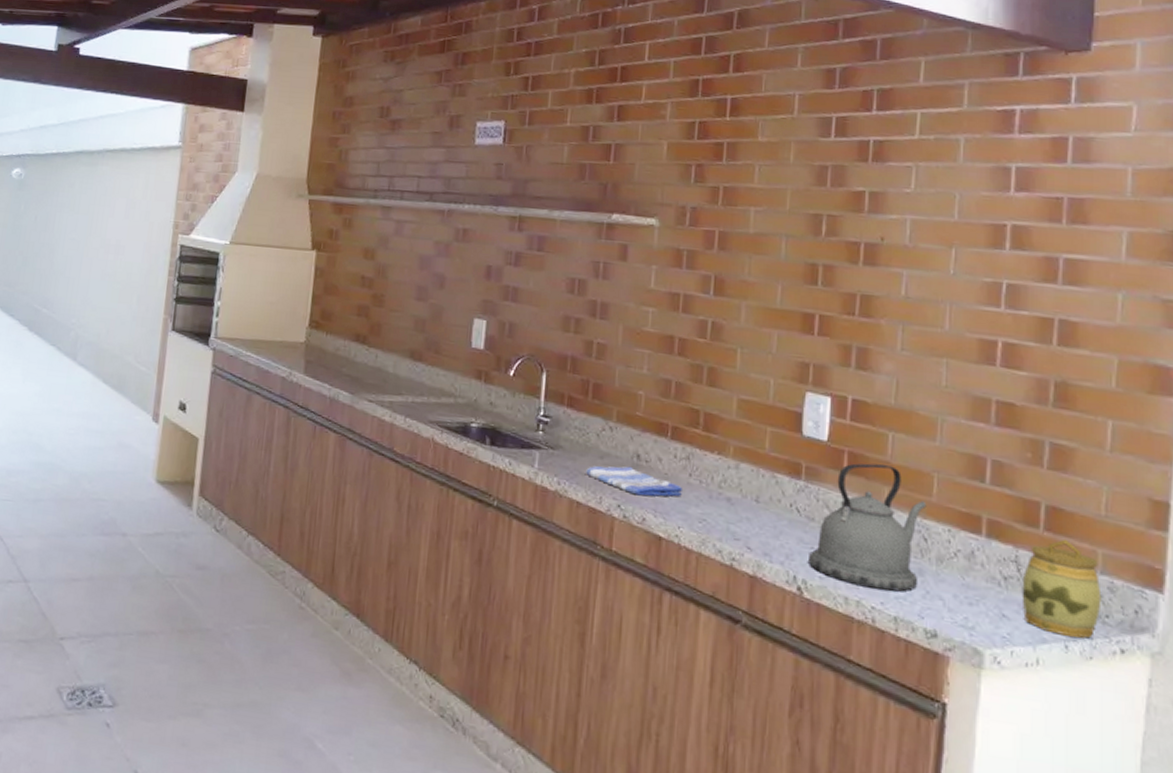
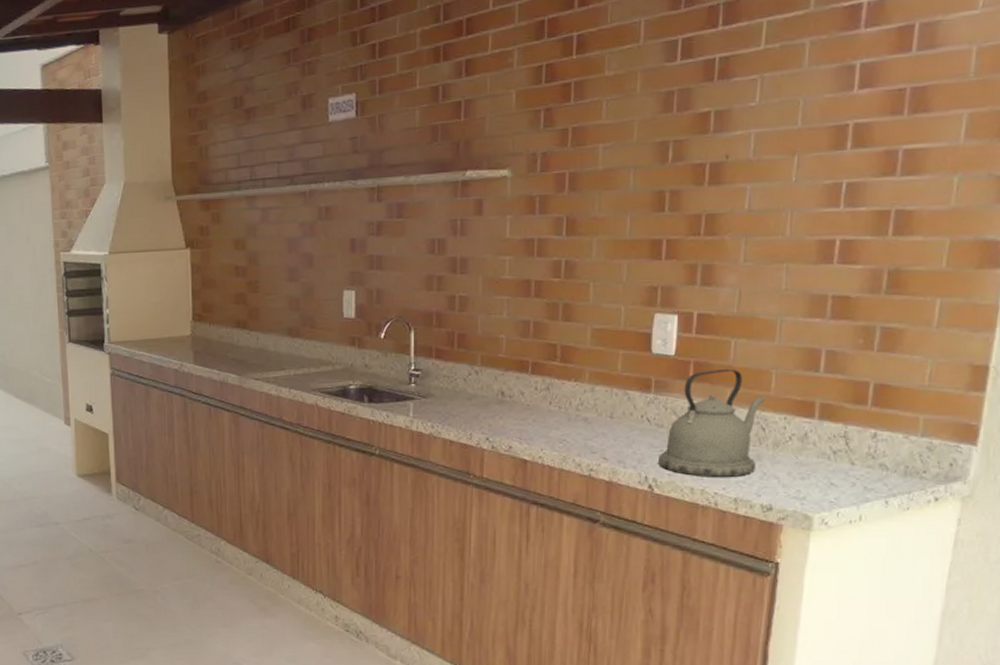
dish towel: present [586,466,684,497] -> none [456,403,545,428]
jar: present [1022,539,1102,639] -> none [849,411,921,494]

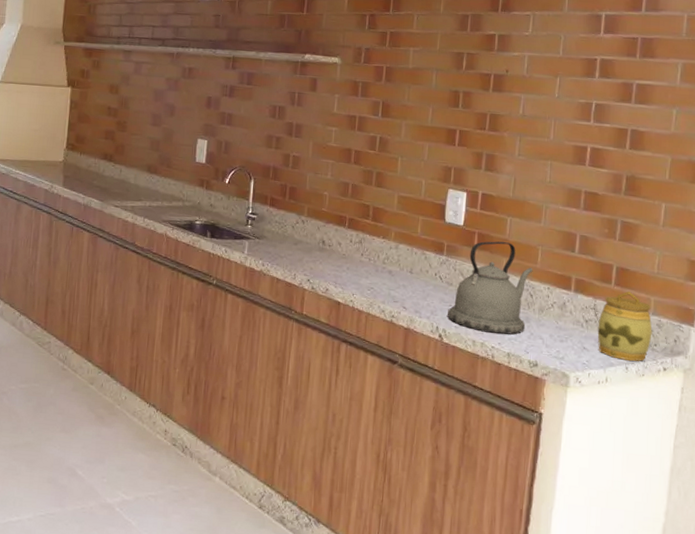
jar: none [849,411,921,494] -> present [597,291,652,362]

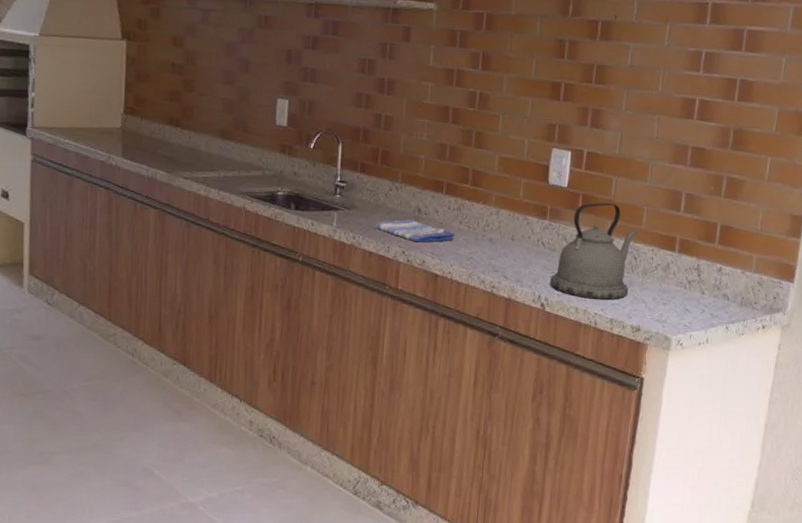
dish towel: none [284,250,357,272] -> present [376,219,455,243]
jar: present [597,291,652,362] -> none [700,249,754,321]

